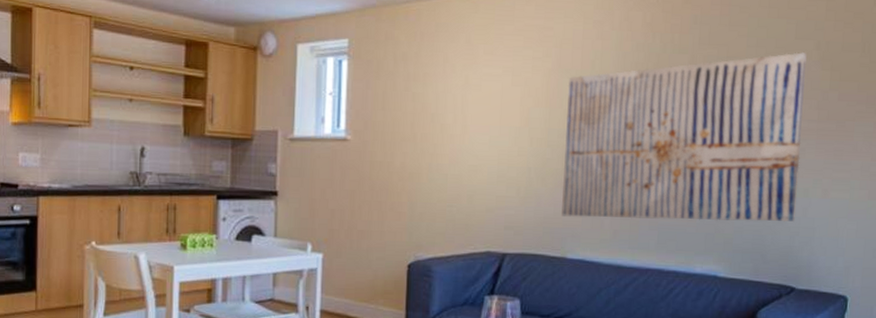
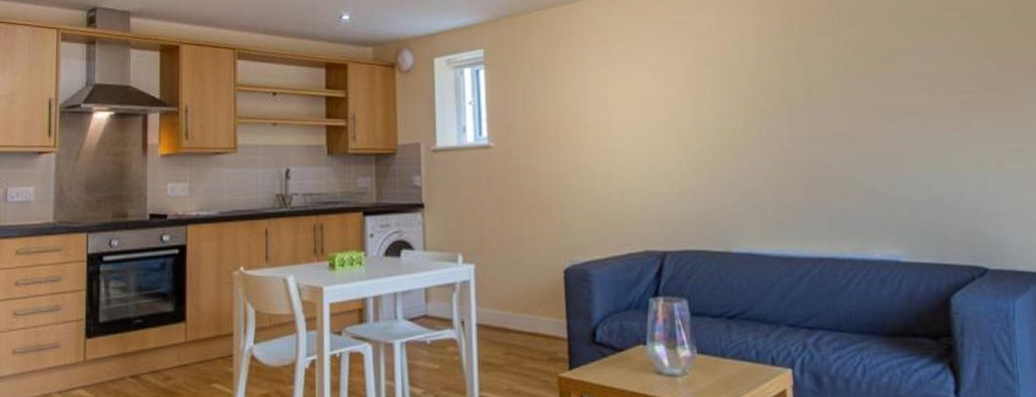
wall art: present [561,52,807,222] -> none [709,24,974,209]

